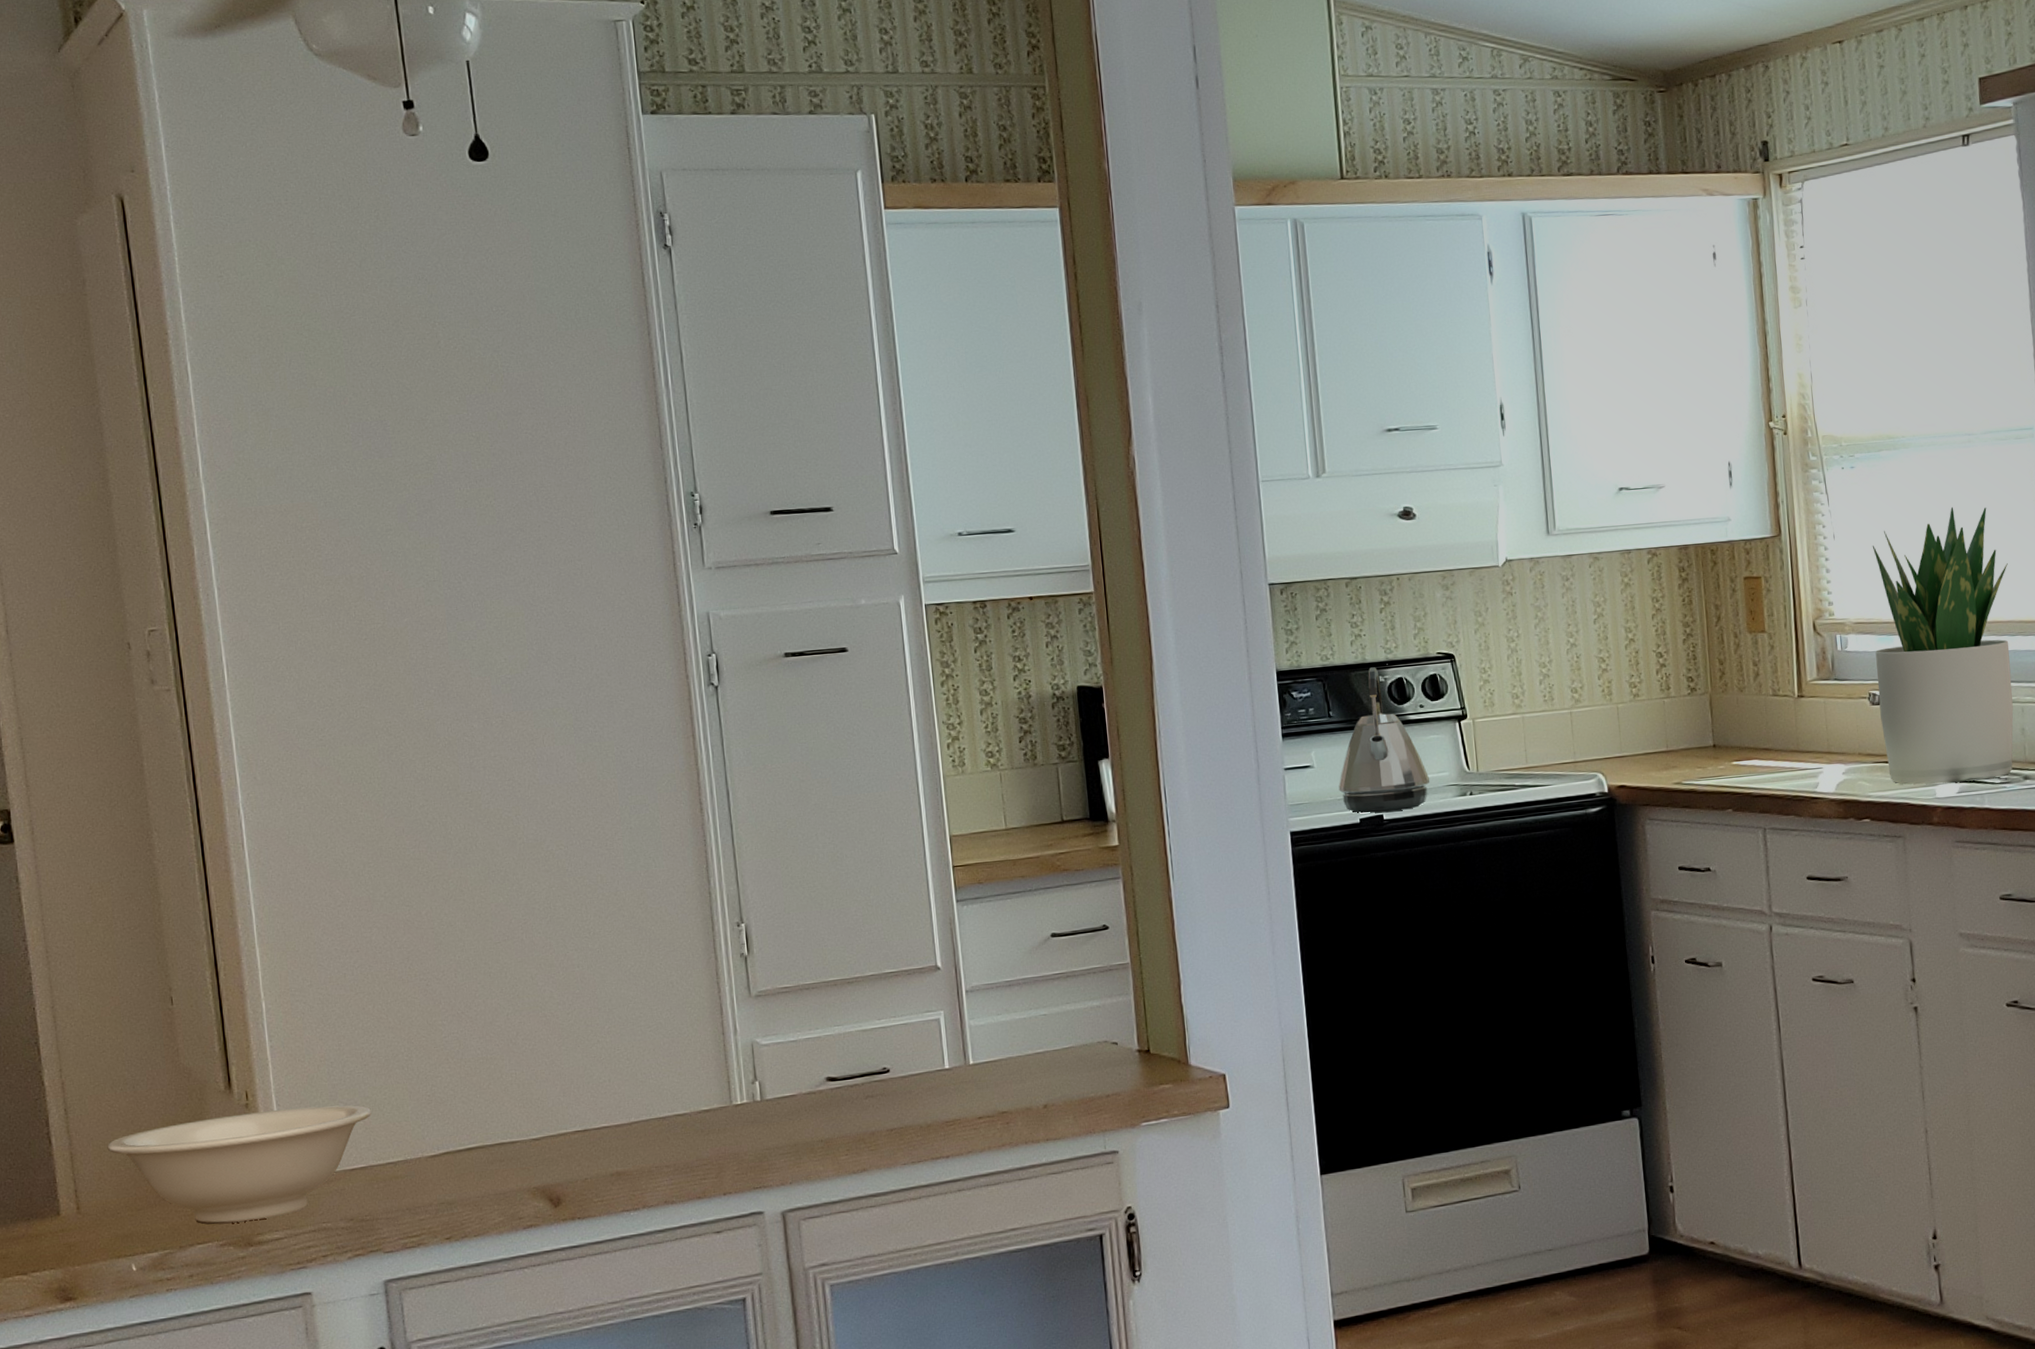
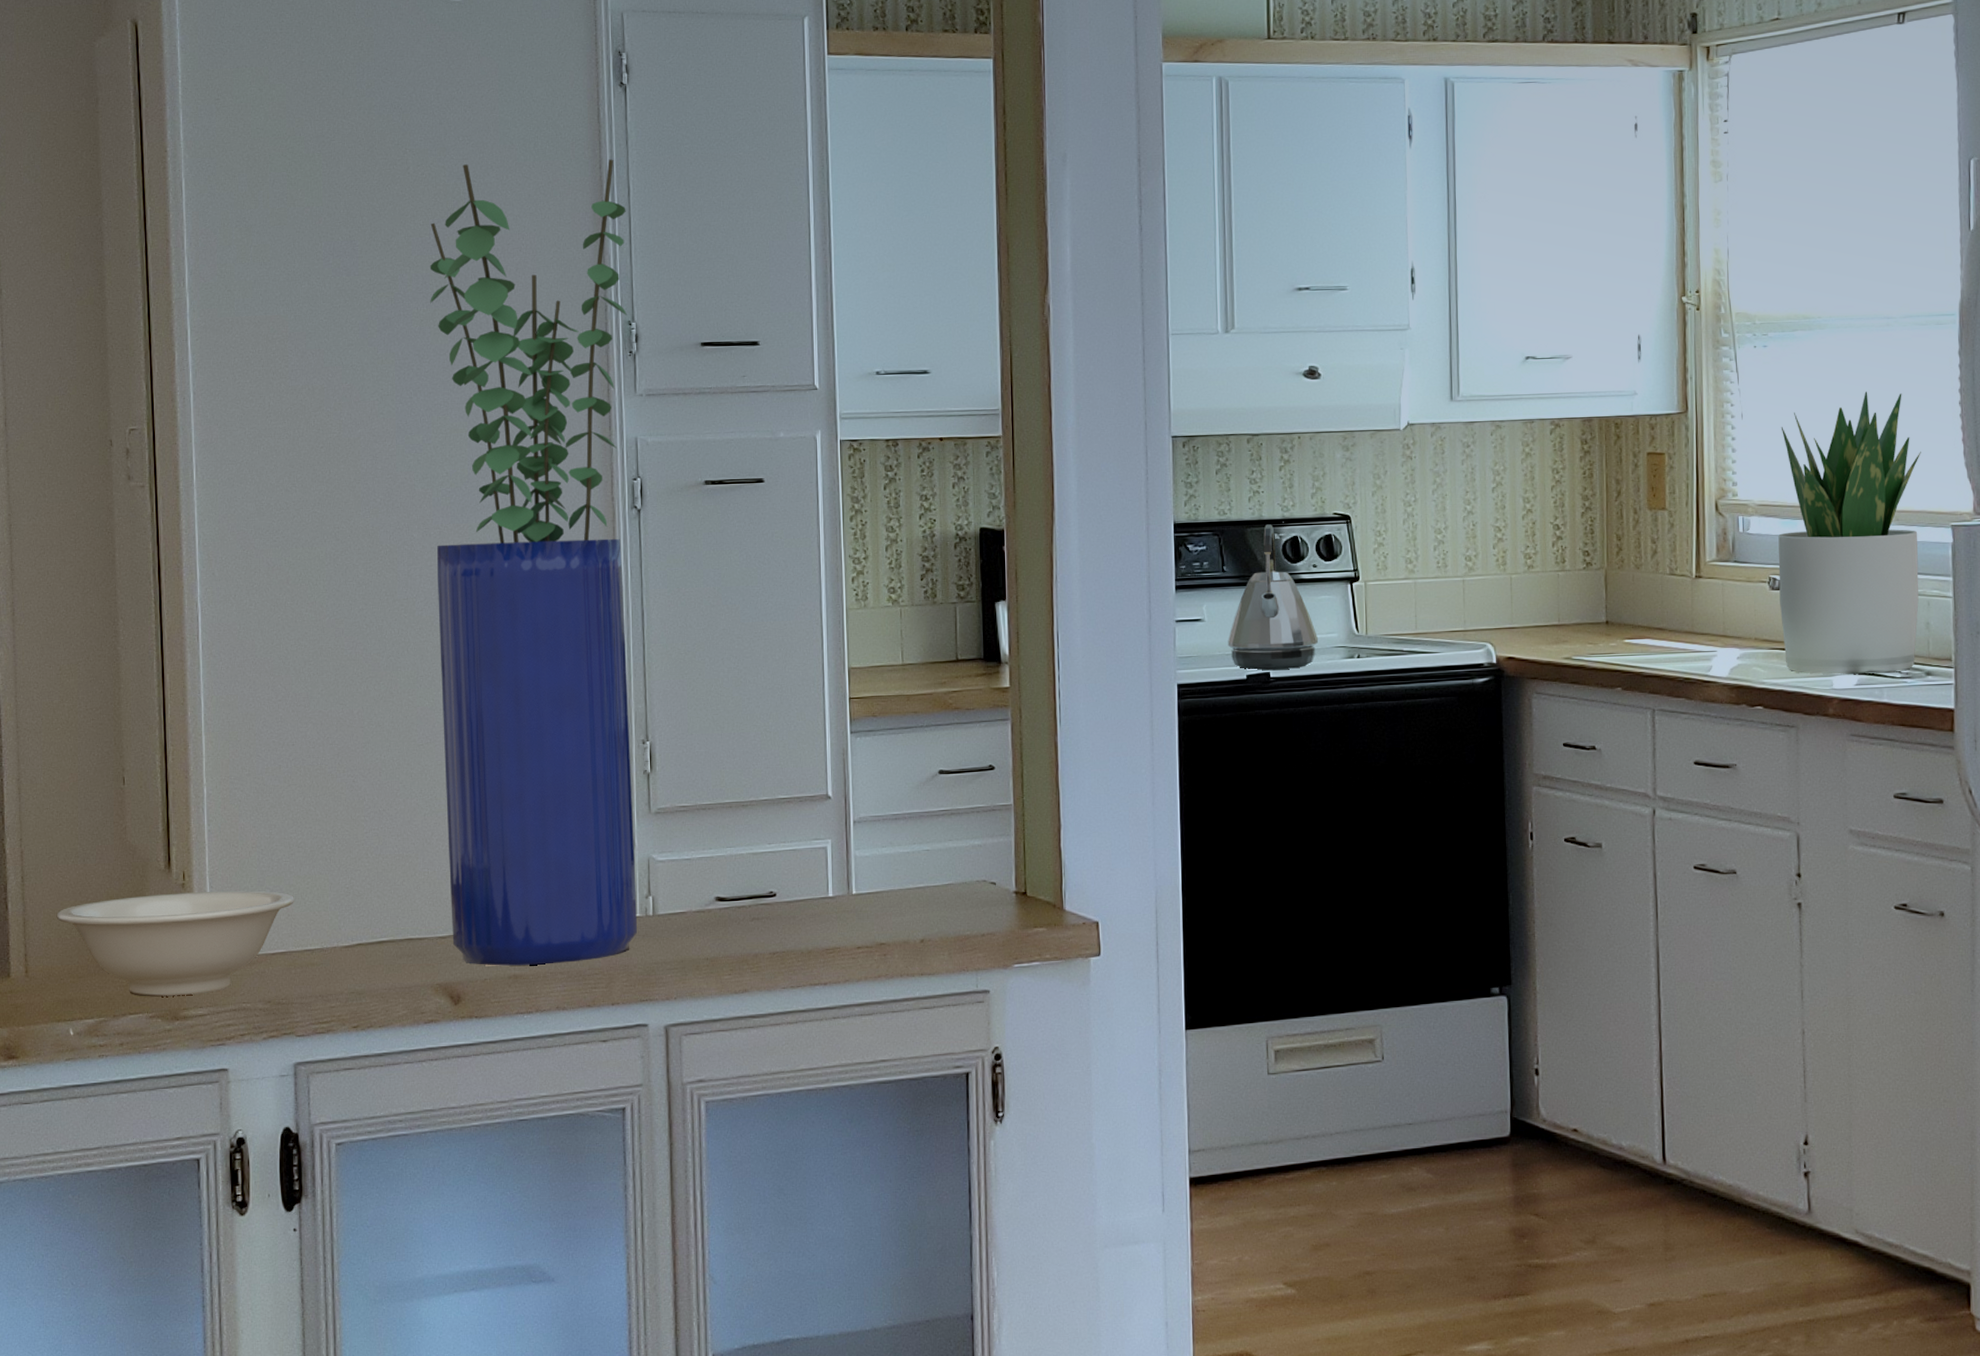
vase: none [467,325,746,1165] -> present [429,159,638,966]

